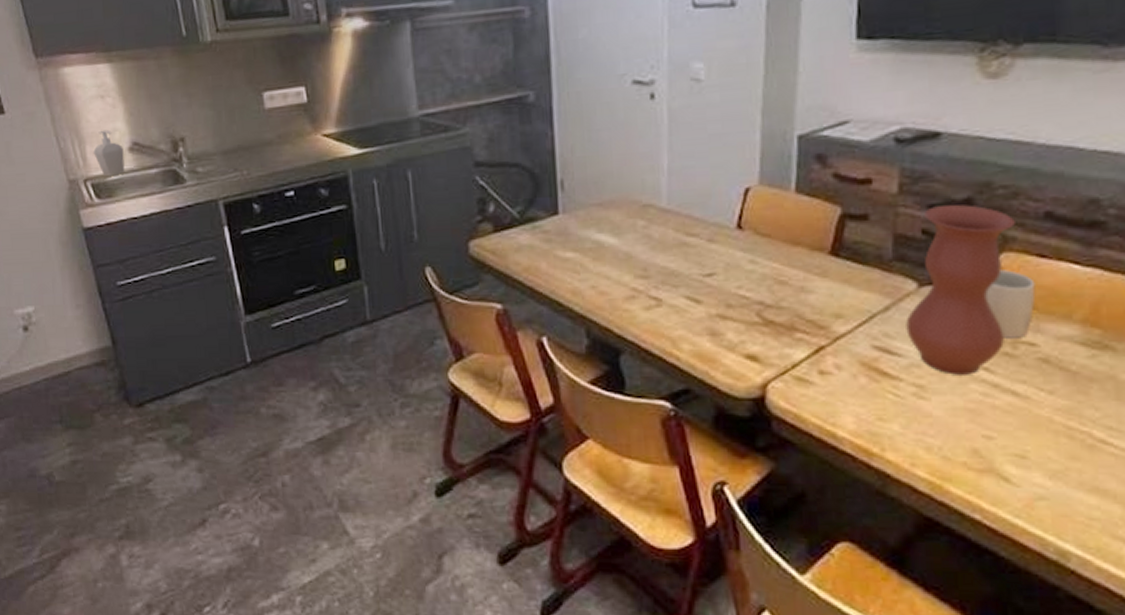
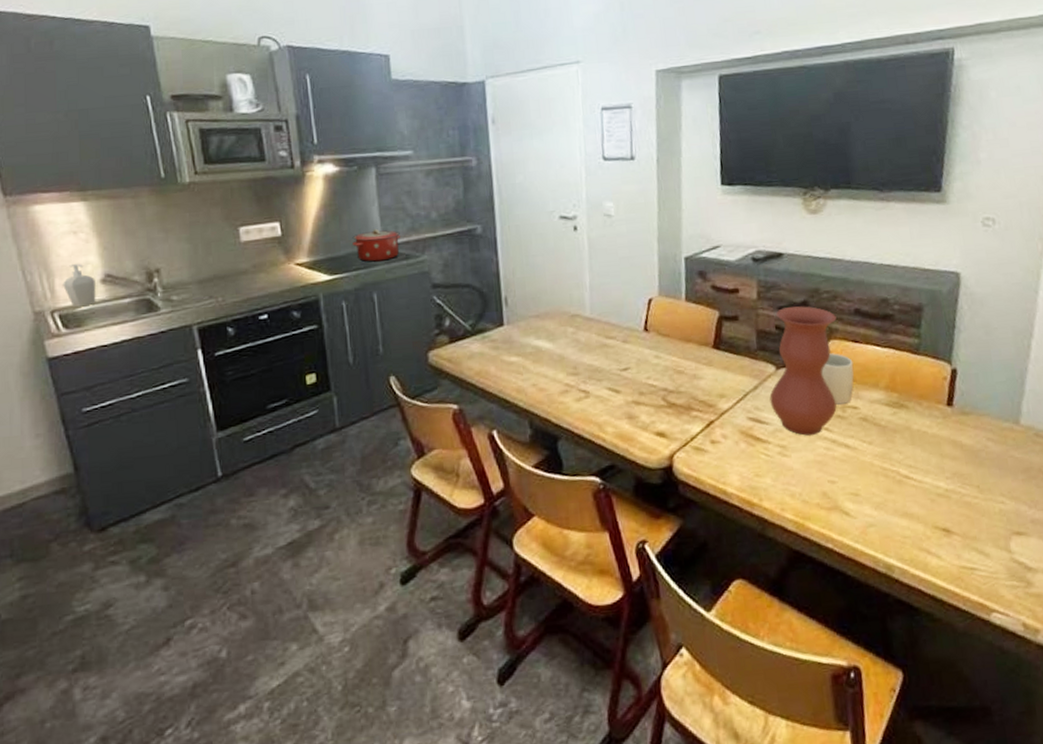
casserole: none [384,95,438,135] -> present [352,228,400,262]

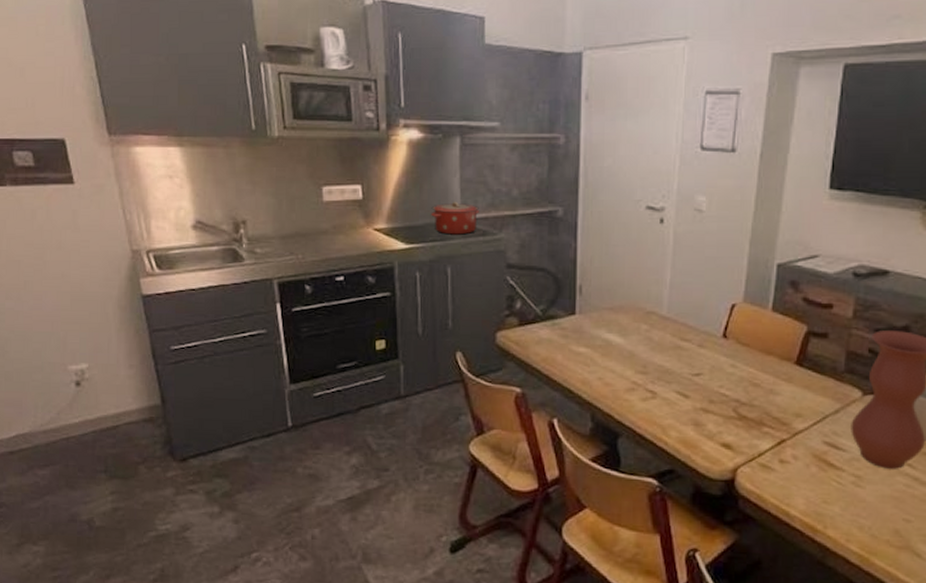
soap bottle: present [63,263,96,308] -> none [158,207,187,250]

